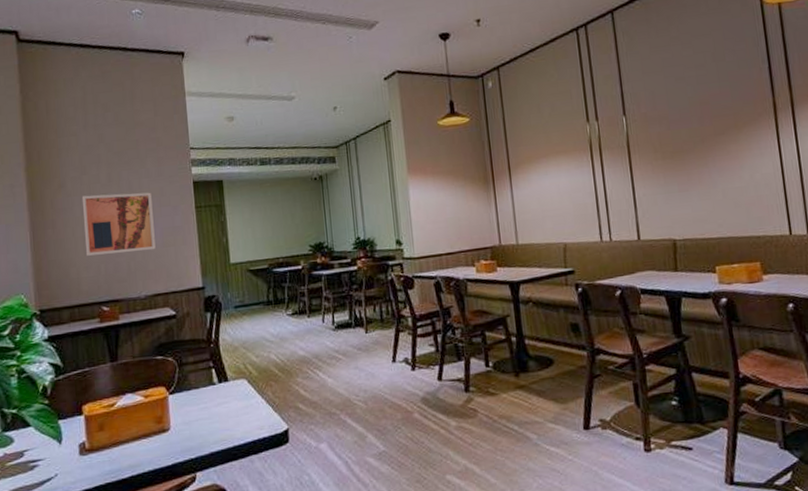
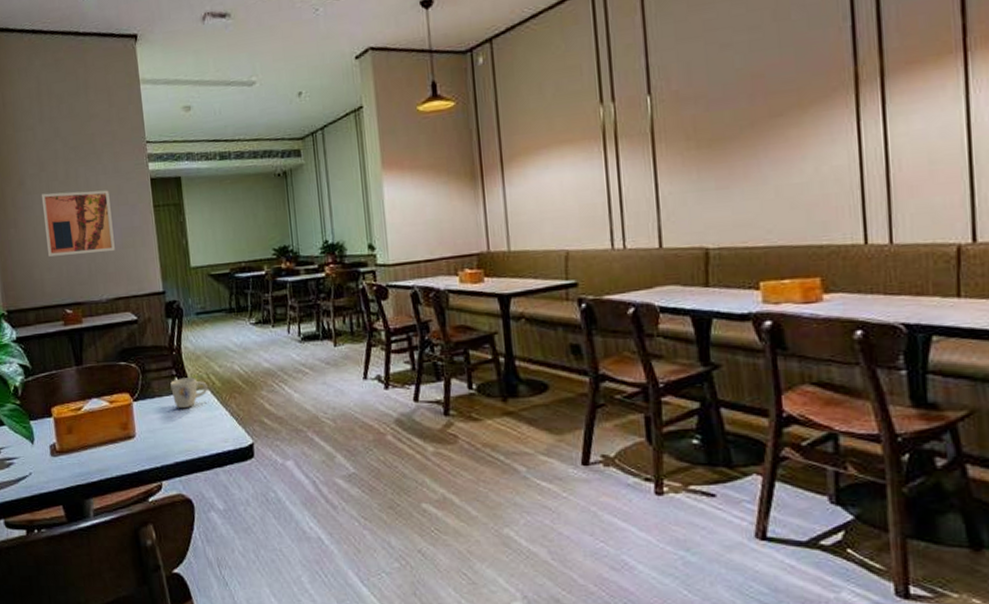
mug: none [207,368,245,400] -> present [170,377,208,409]

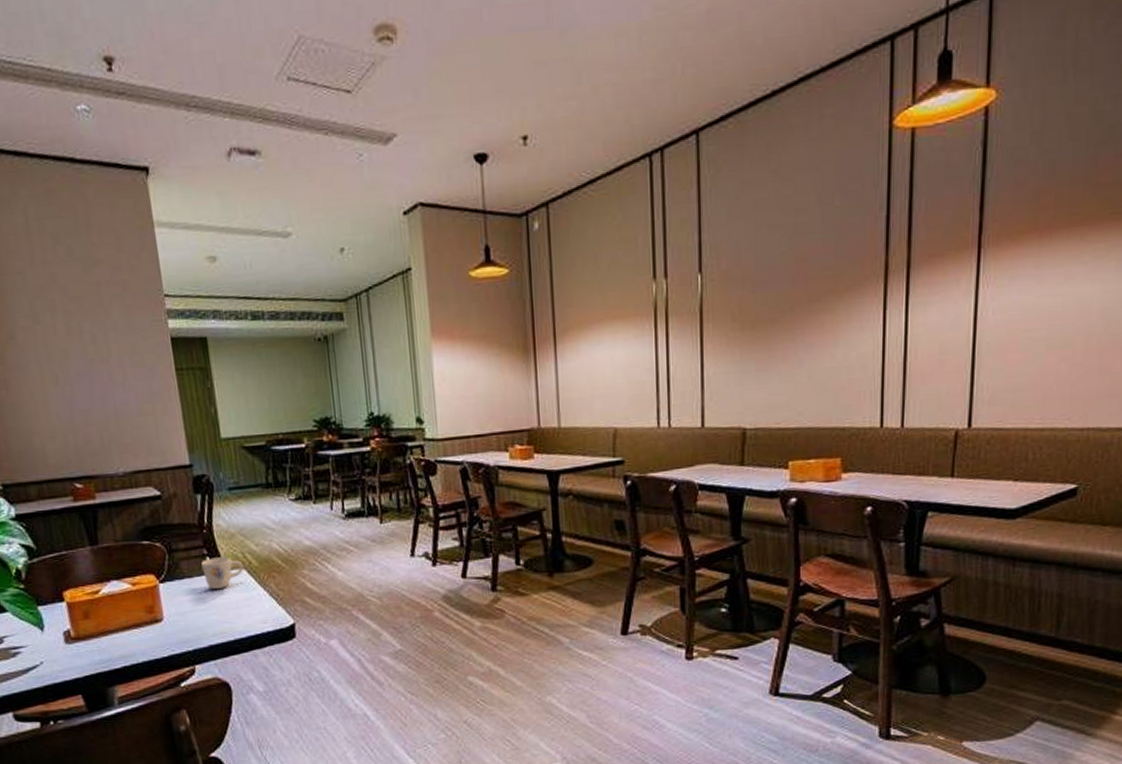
wall art: present [41,190,115,257] -> none [37,349,132,424]

